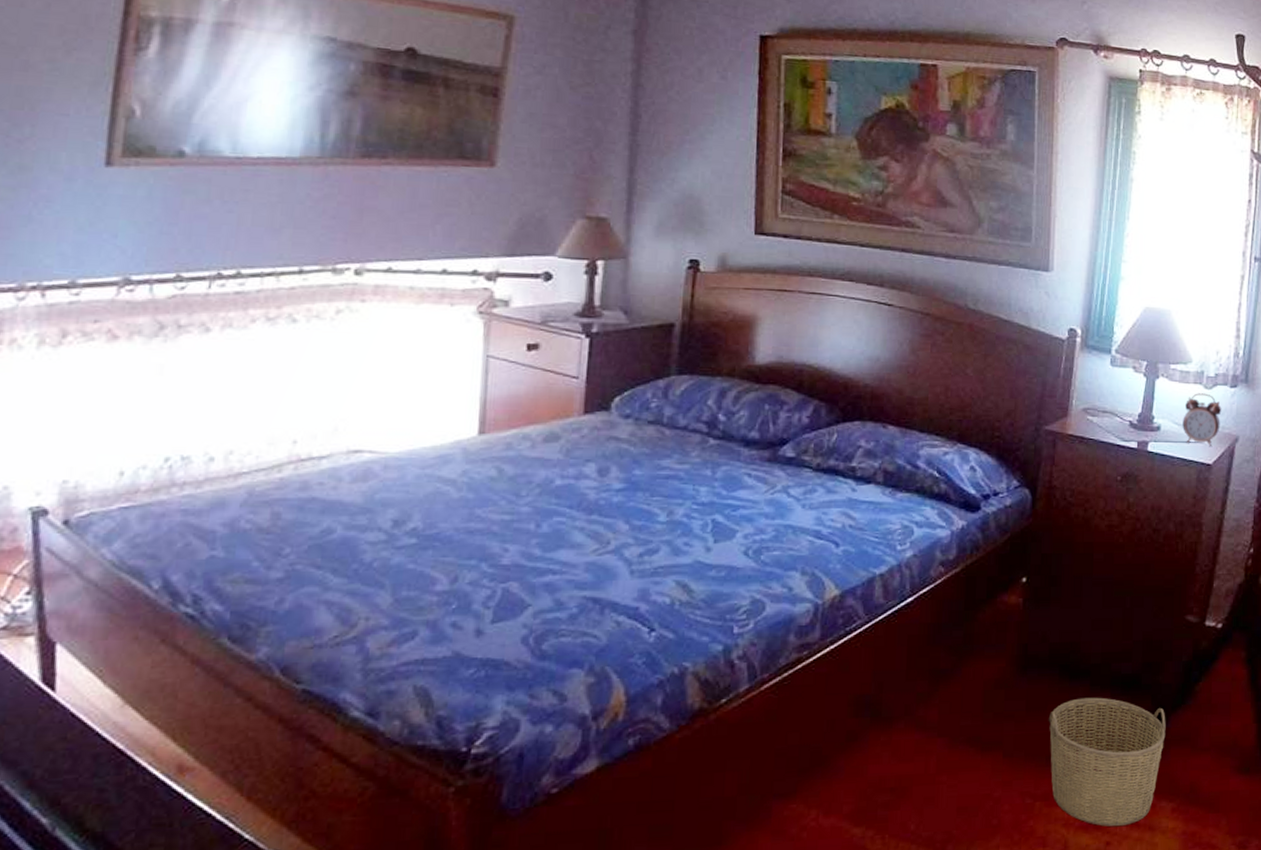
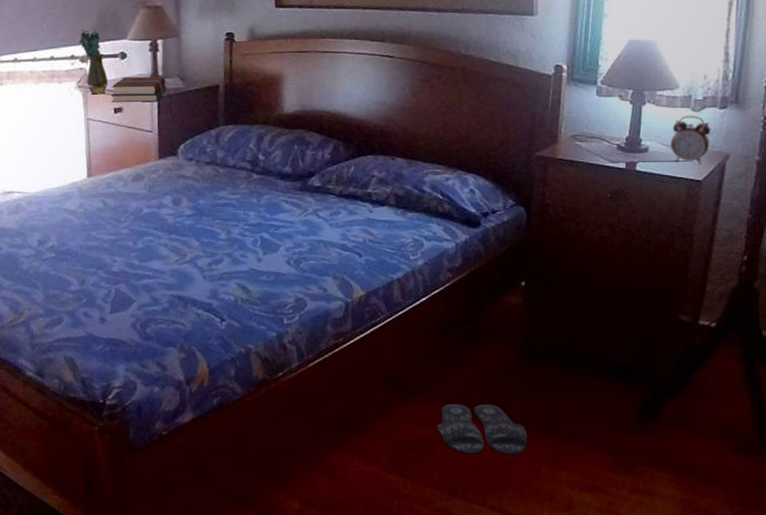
vase: none [486,237,523,325] -> present [78,29,108,95]
books: none [524,304,604,340] -> present [111,76,167,103]
slippers: none [916,729,1021,794] -> present [437,404,528,455]
basket: present [1048,697,1166,827] -> none [550,383,662,491]

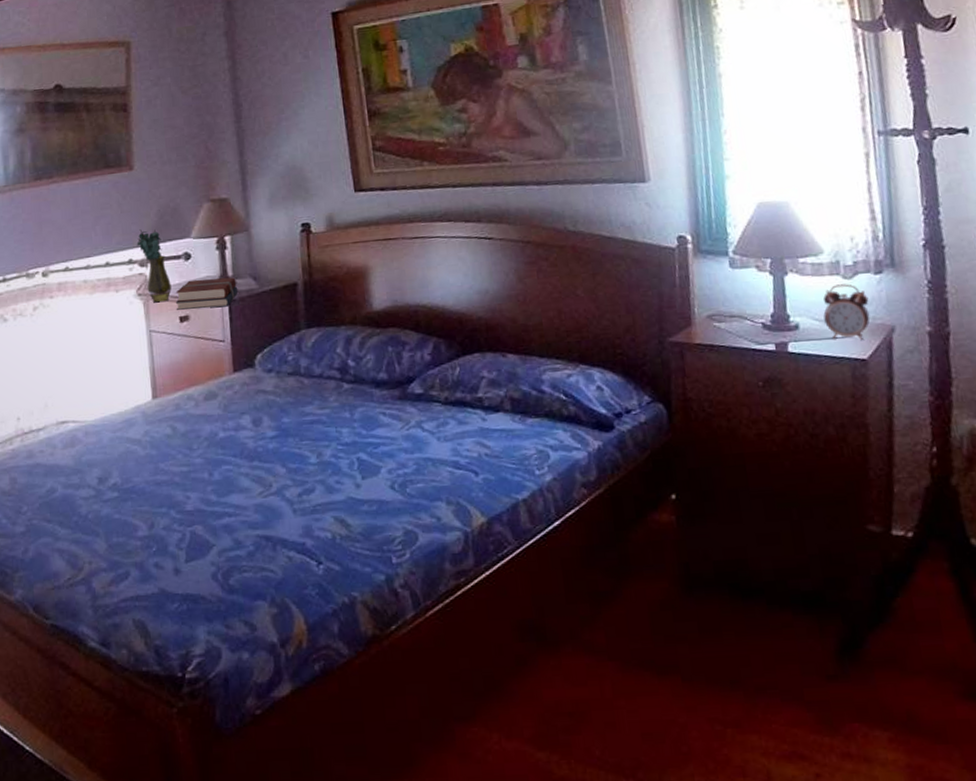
slippers: present [437,404,528,455] -> none [590,652,704,720]

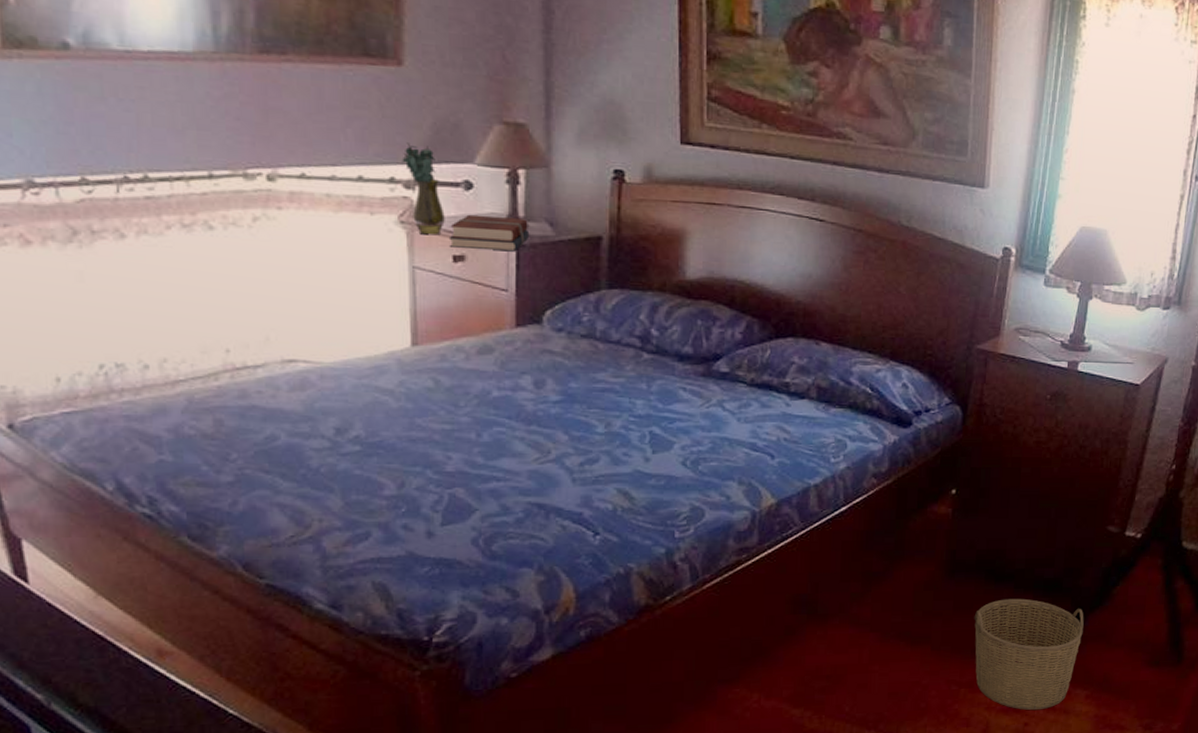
basket: none [725,616,866,758] -> present [974,598,1084,711]
alarm clock: present [823,284,871,340] -> none [1113,314,1153,367]

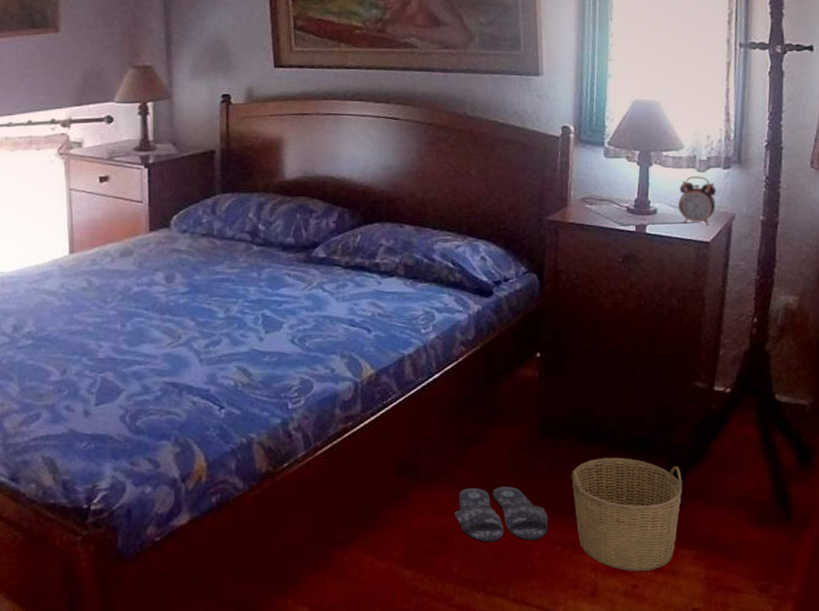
vase: present [402,142,445,235] -> none [60,91,93,162]
books: present [448,214,530,252] -> none [96,142,158,171]
slippers: none [851,625,948,681] -> present [454,486,549,543]
alarm clock: none [1113,314,1153,367] -> present [678,176,717,225]

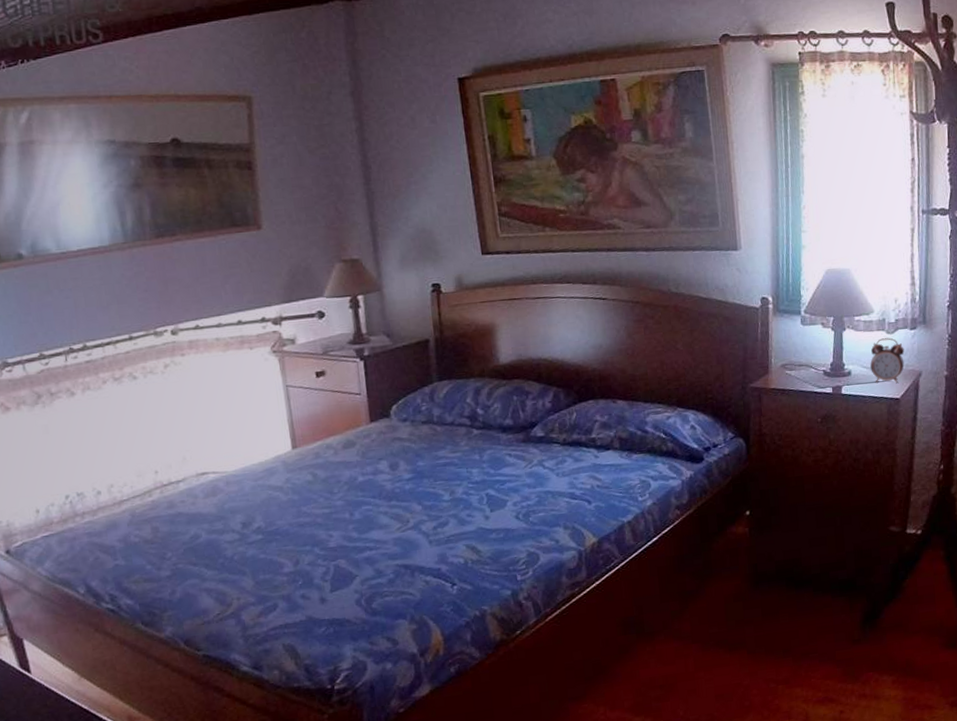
slippers: present [454,486,549,543] -> none [678,634,763,686]
basket: present [570,457,683,572] -> none [781,599,881,700]

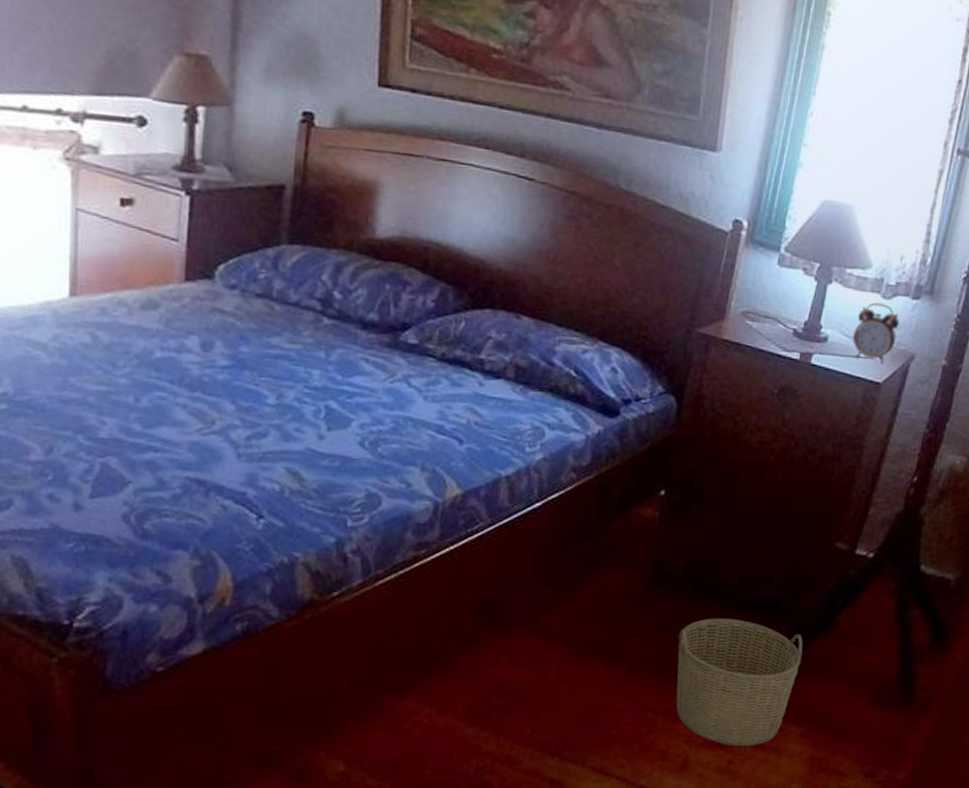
basket: none [781,599,881,700] -> present [676,618,803,747]

